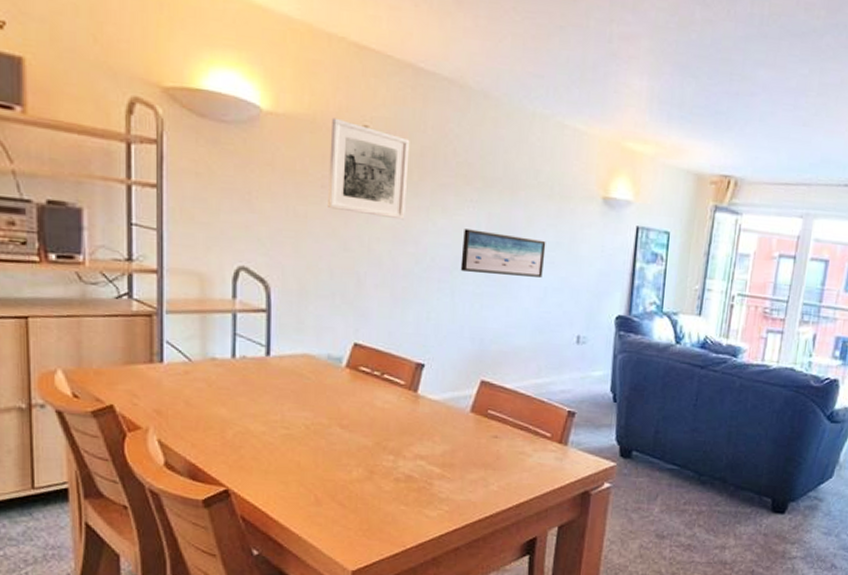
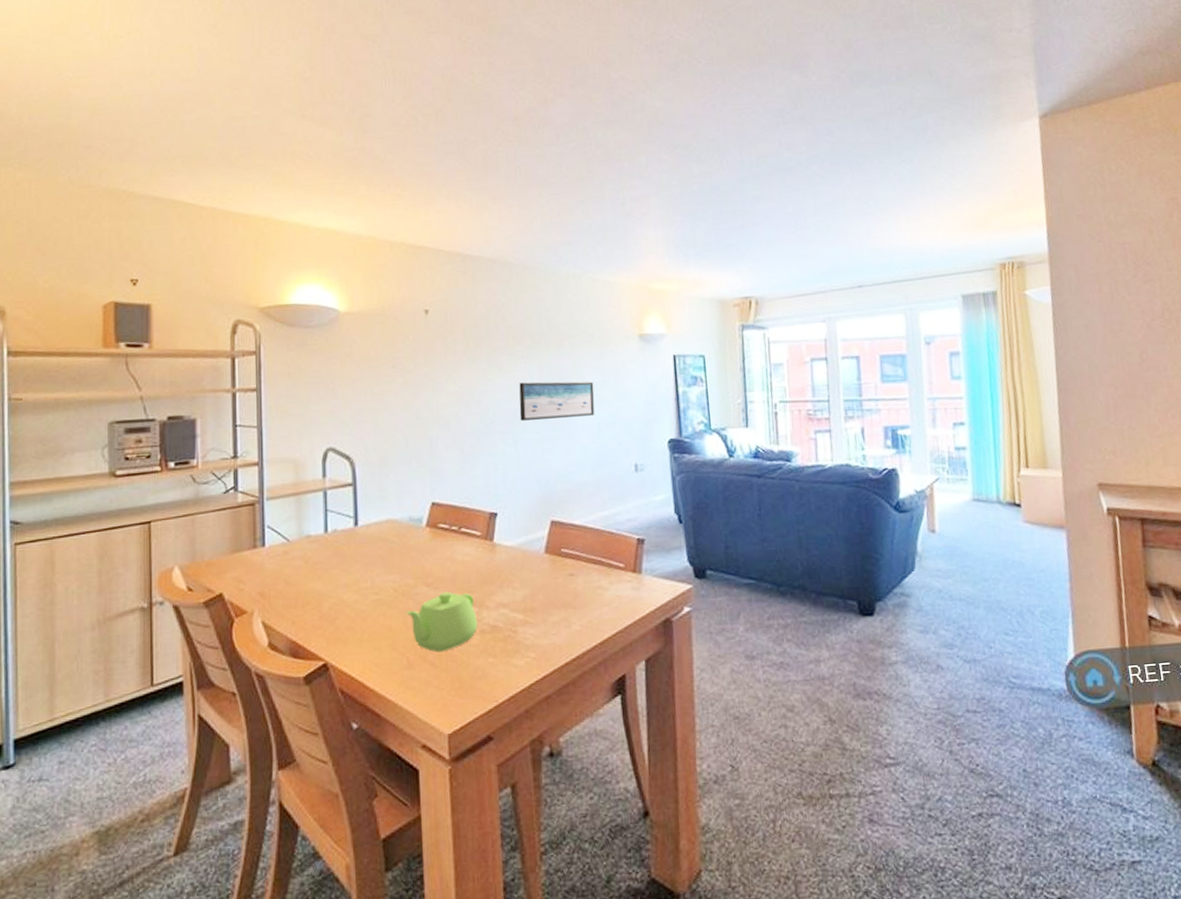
teapot: none [317,436,392,494] -> present [406,591,478,653]
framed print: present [328,117,410,220] -> none [397,307,467,385]

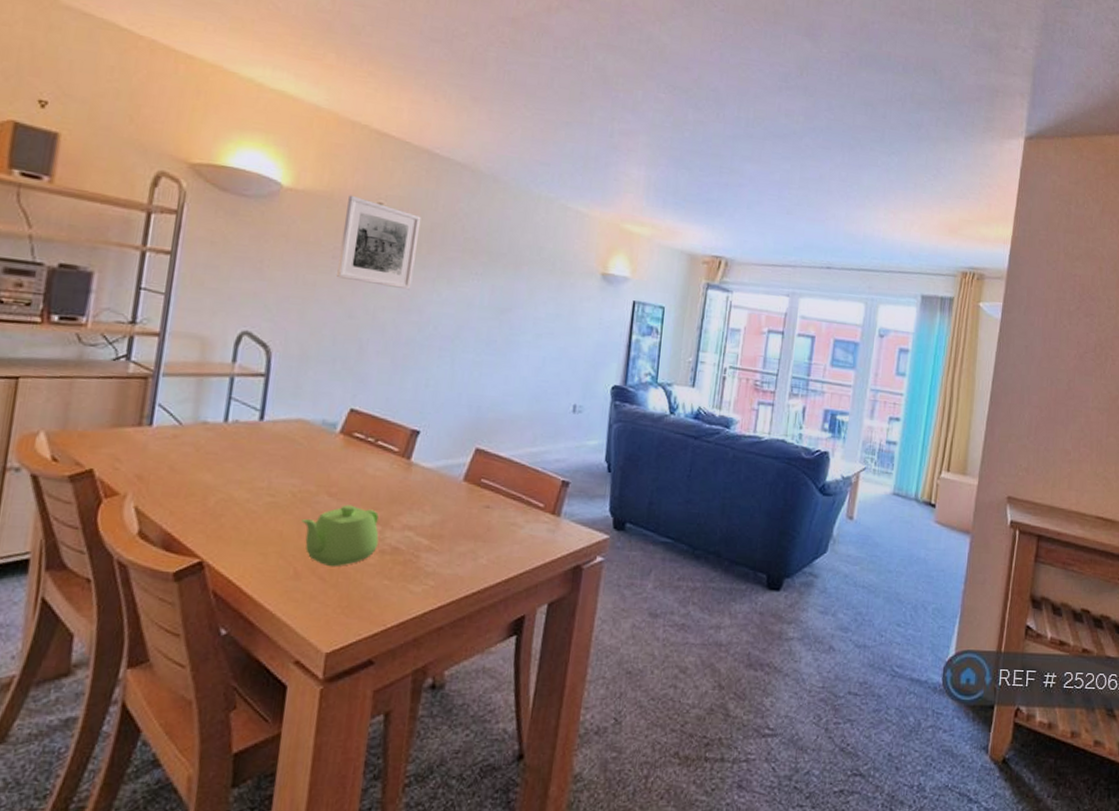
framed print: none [397,307,467,385] -> present [337,195,421,290]
wall art: present [519,381,595,421] -> none [462,300,546,348]

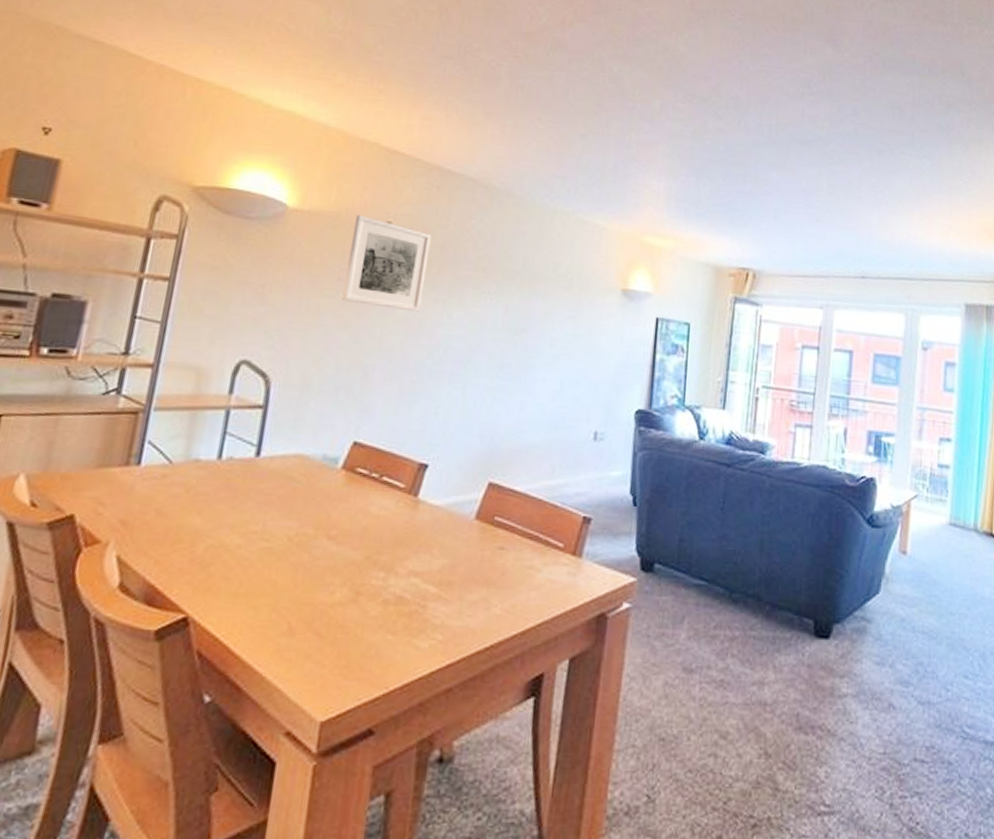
teapot: present [301,504,379,567] -> none [298,549,382,621]

